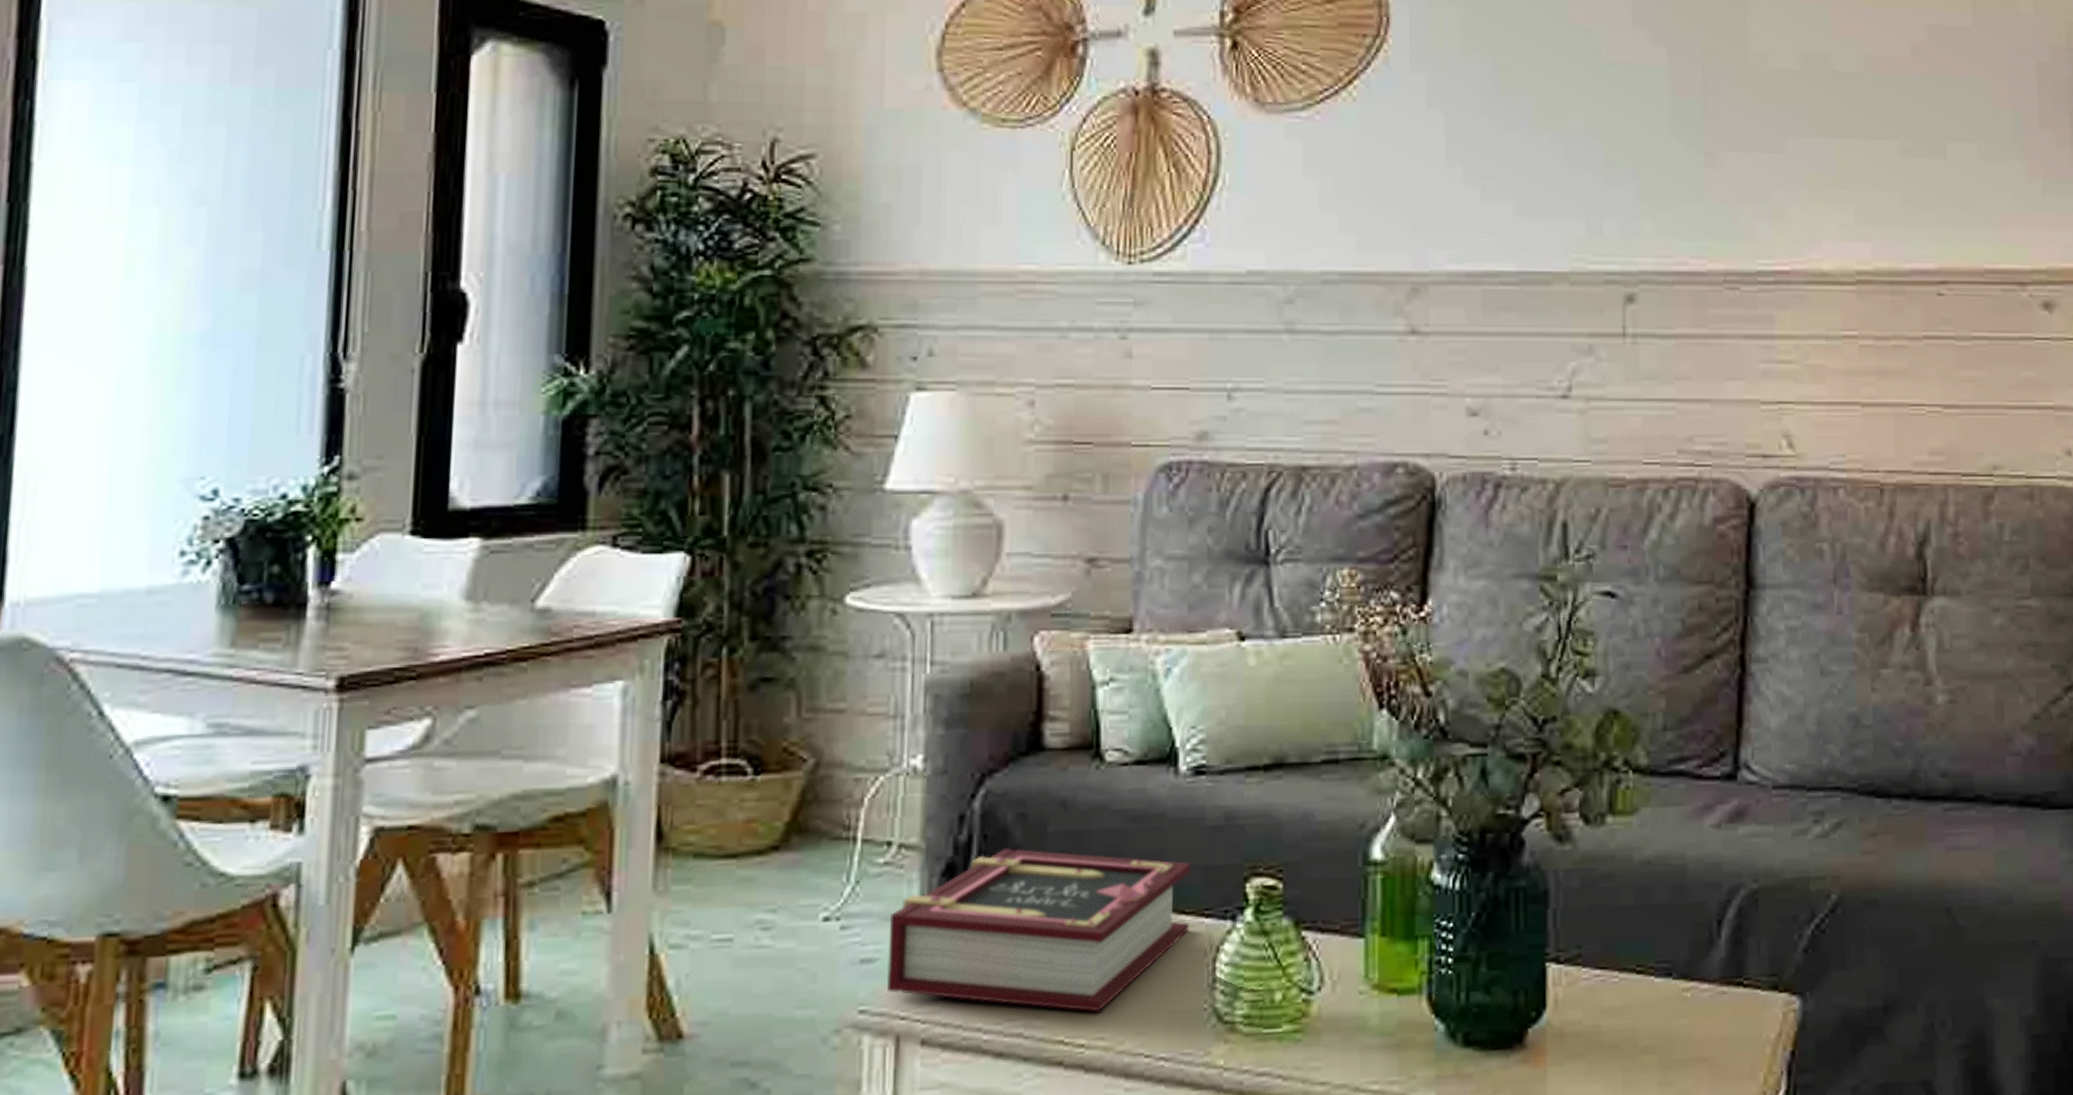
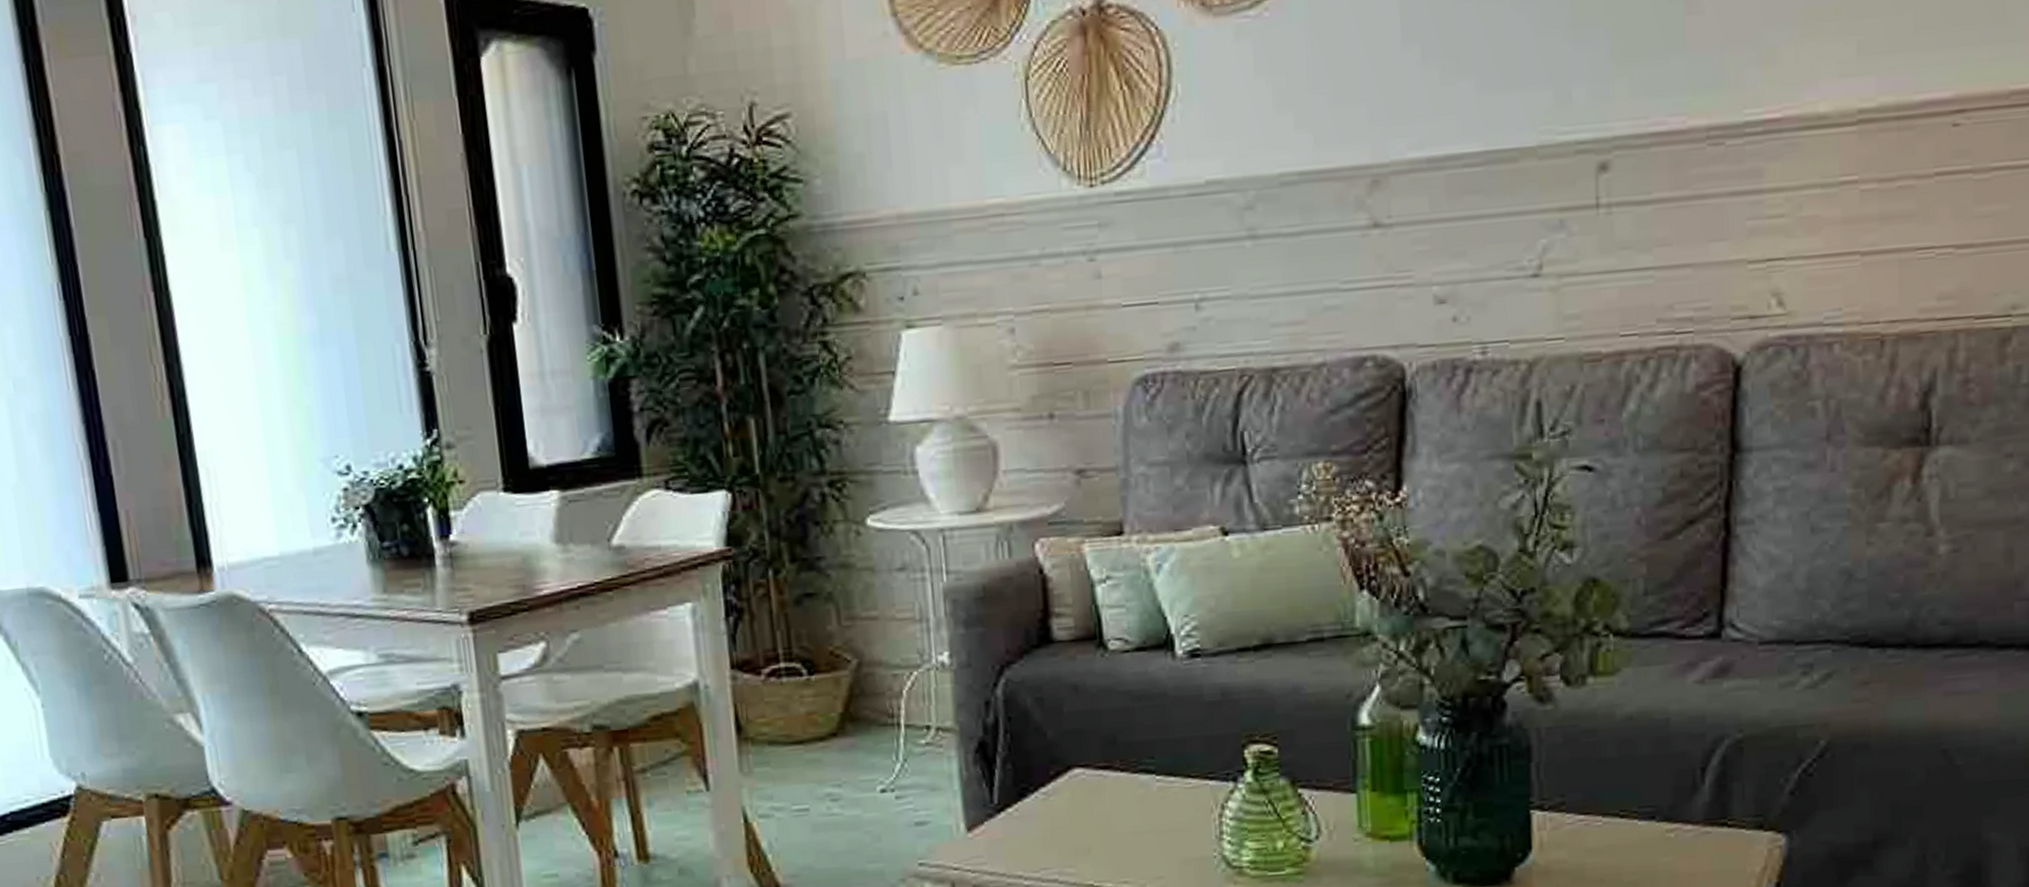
book: present [886,848,1191,1012] -> none [936,727,1196,861]

